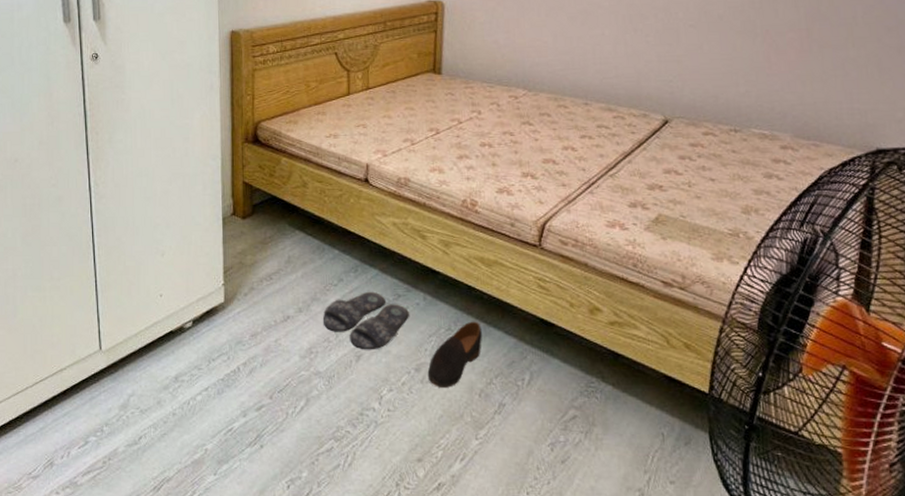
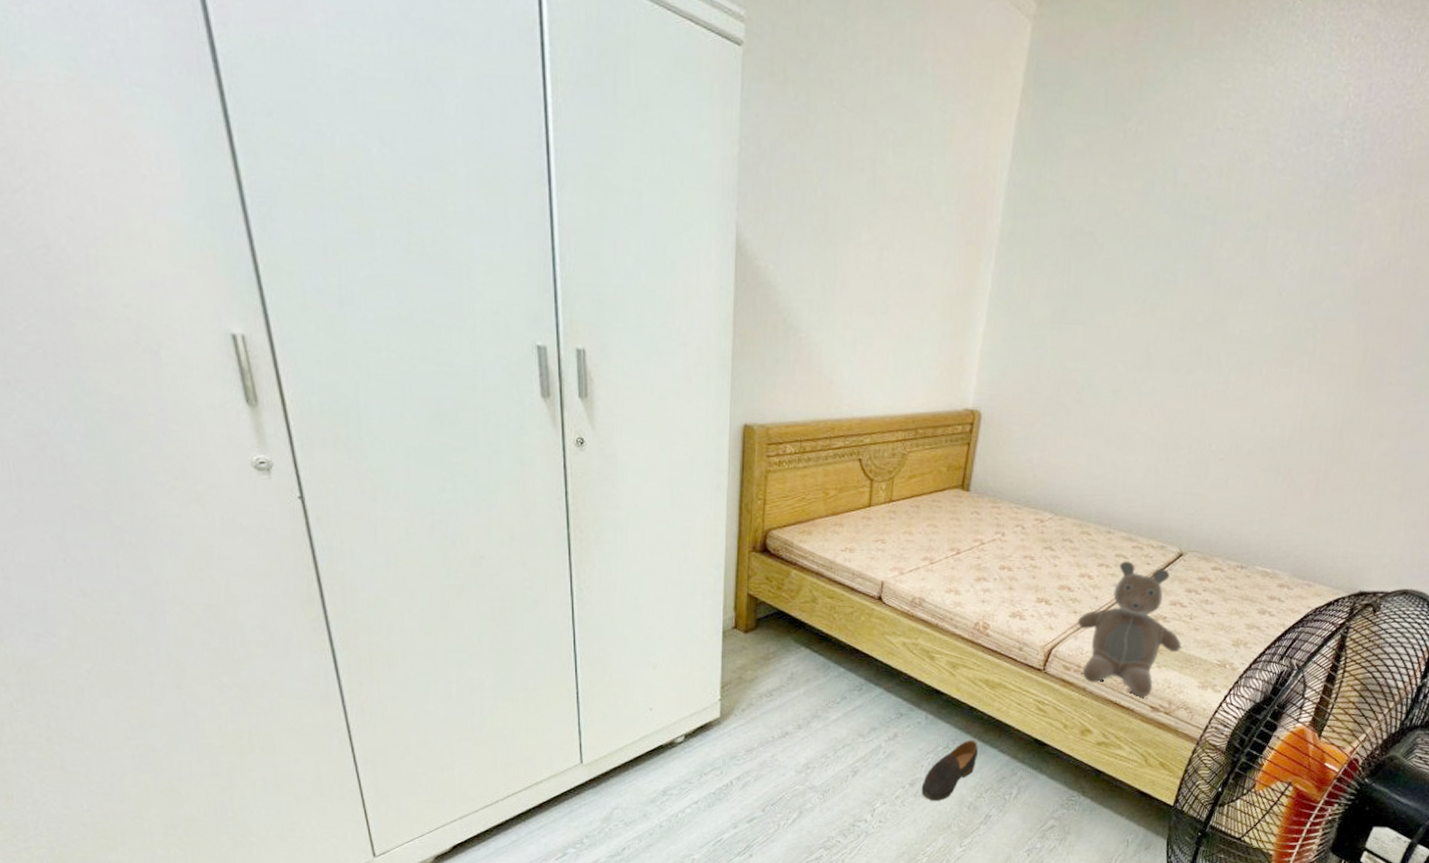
slippers: present [323,291,409,349] -> none [823,709,910,765]
stuffed animal: none [567,130,685,272] -> present [1077,560,1182,698]

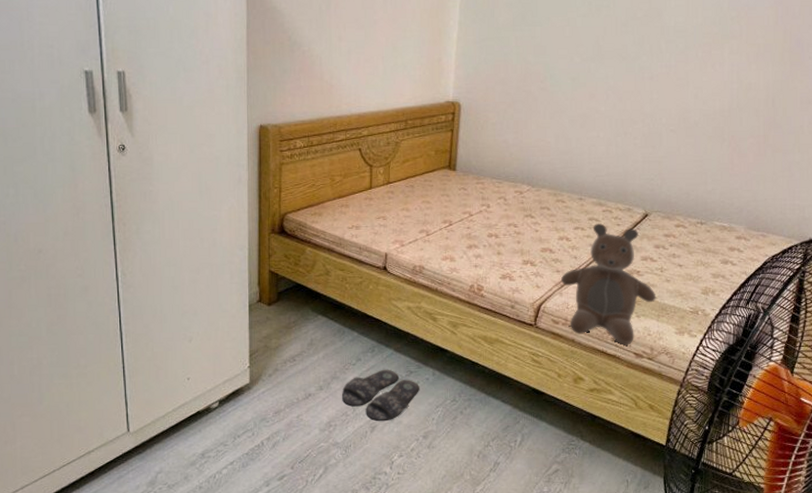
slippers: none [823,709,910,765] -> present [342,369,419,421]
shoe: present [921,740,978,801] -> none [434,392,482,451]

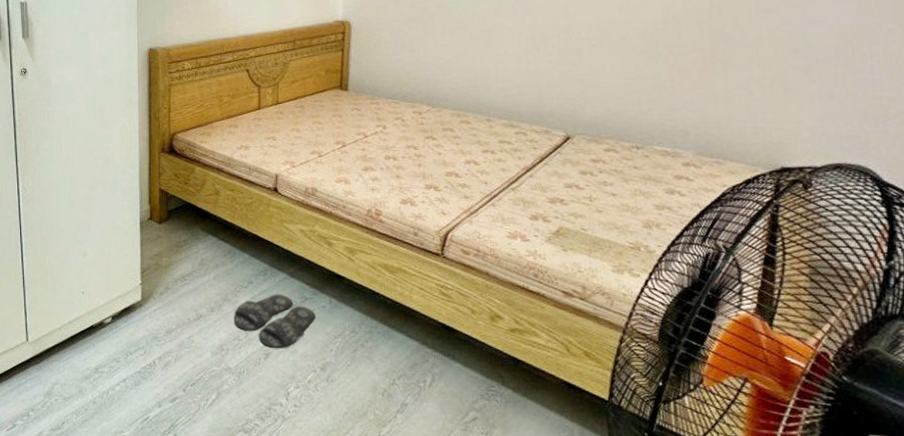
stuffed animal: present [560,222,657,346] -> none [469,145,586,282]

